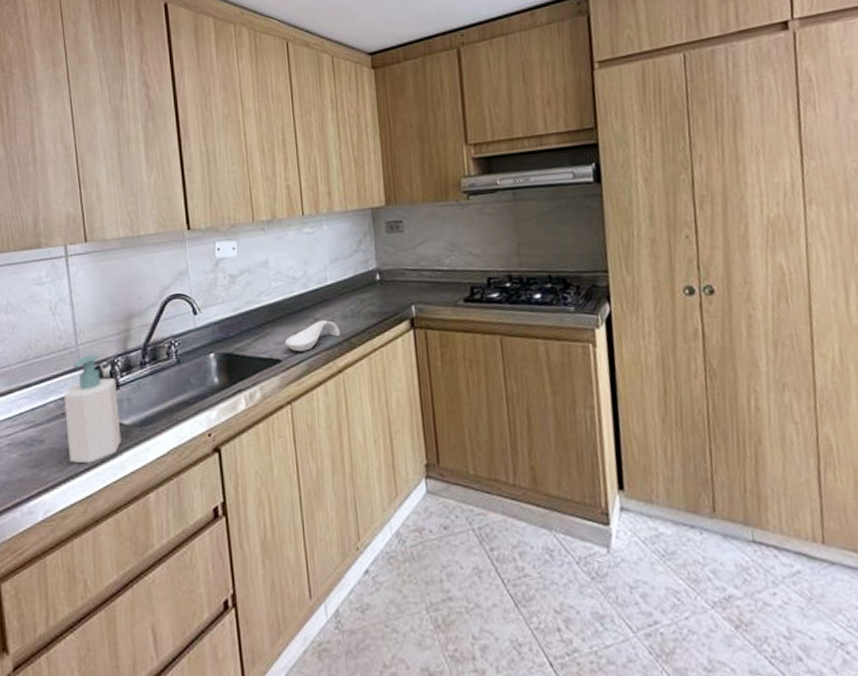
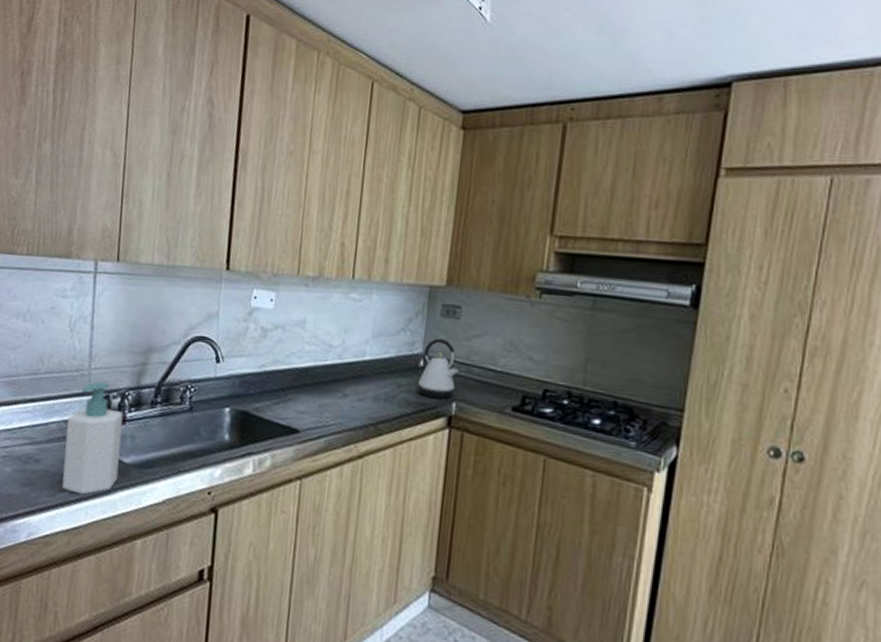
spoon rest: present [285,320,341,352] -> none [307,397,369,427]
kettle: none [377,251,412,306] -> present [417,338,459,400]

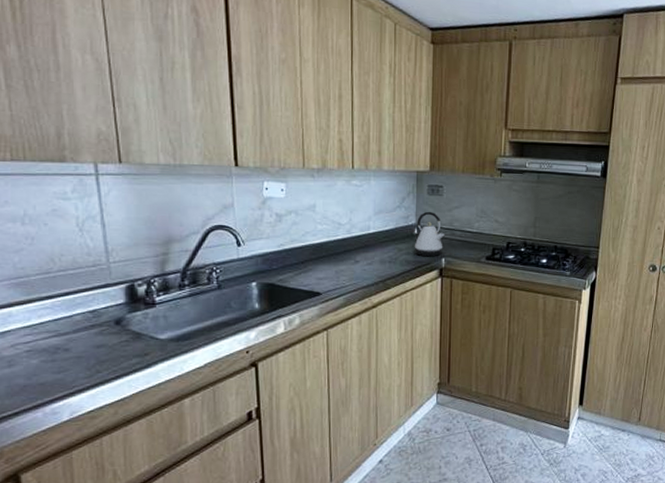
soap bottle: present [61,381,123,495] -> none [93,273,156,372]

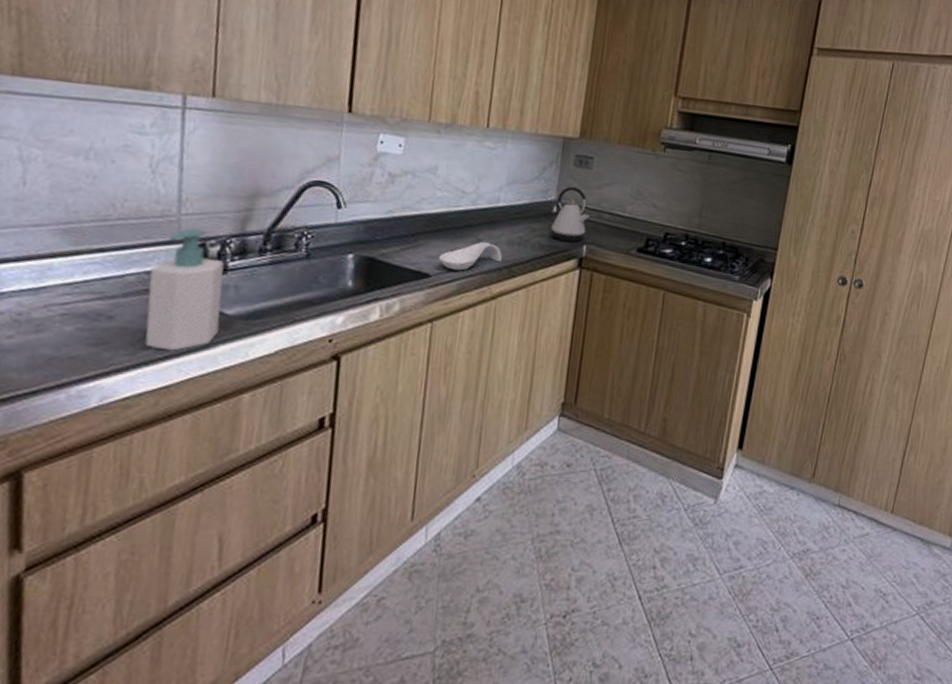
soap bottle: none [93,273,156,372] -> present [145,228,224,351]
spoon rest: none [326,263,378,288] -> present [439,242,503,271]

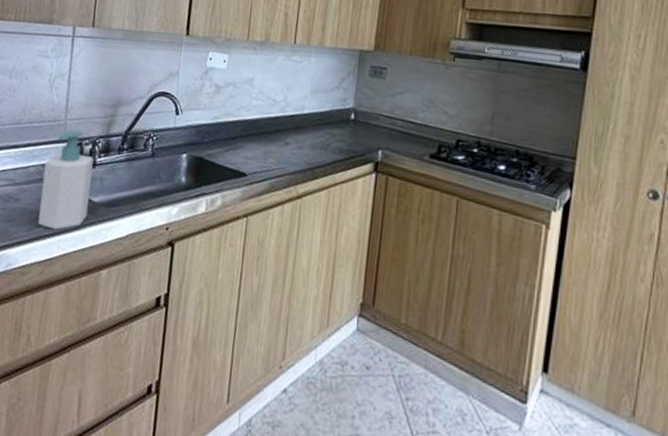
spoon rest: present [439,242,503,271] -> none [254,145,307,171]
kettle: present [550,186,590,243] -> none [349,95,385,148]

